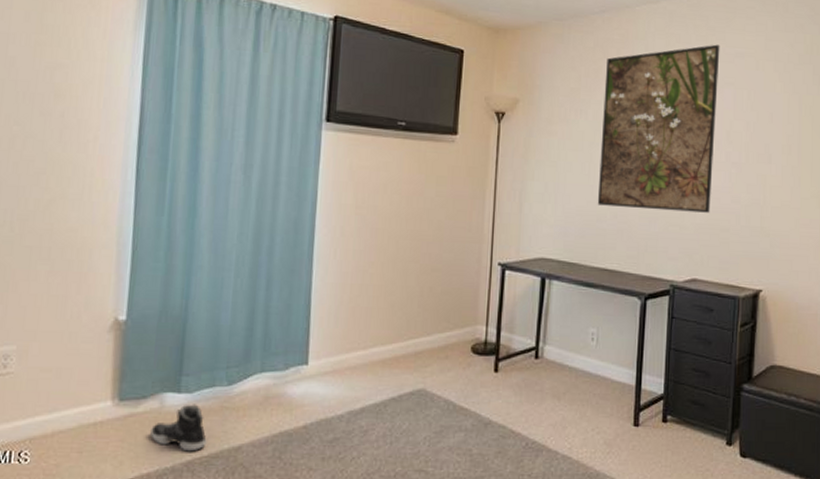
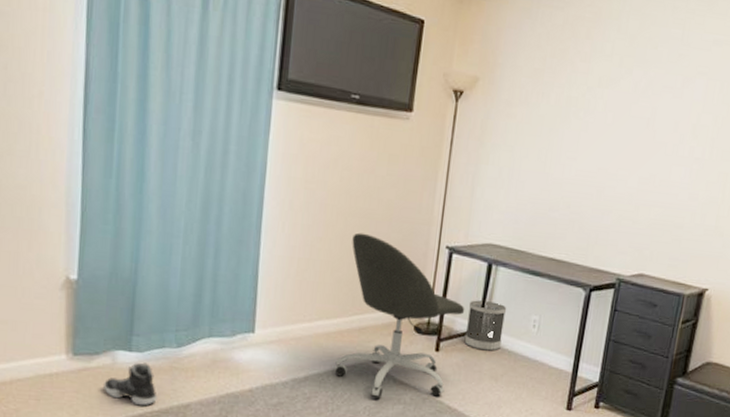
office chair: none [392,255,522,427] -> present [334,232,465,399]
wastebasket: none [523,316,564,368] -> present [464,300,507,351]
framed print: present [597,44,720,213] -> none [551,29,698,209]

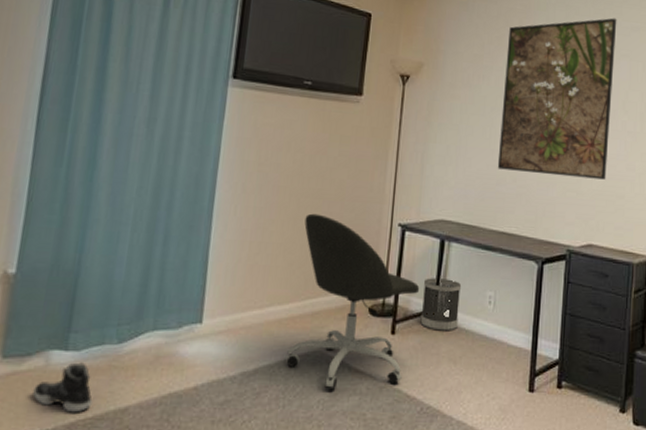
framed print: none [551,29,698,209] -> present [497,18,617,180]

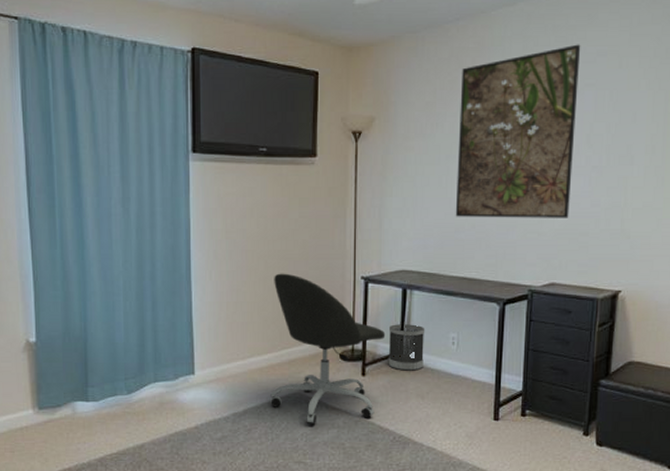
sneaker: present [33,362,93,413] -> none [67,410,115,450]

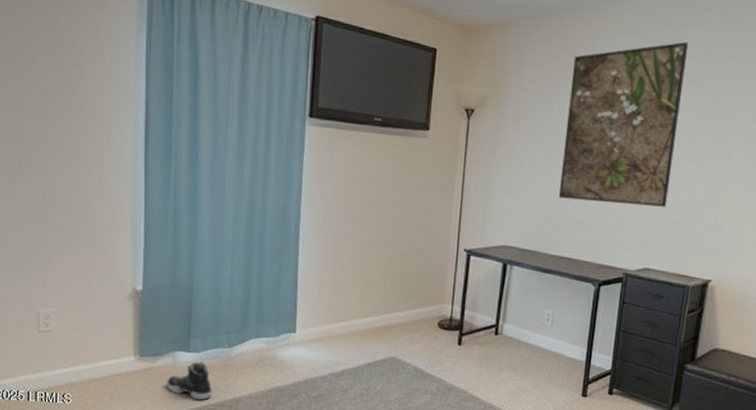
sneaker: none [67,410,115,450] -> present [167,361,213,400]
office chair: present [270,273,386,425] -> none [368,240,484,389]
wastebasket: present [388,324,425,371] -> none [484,297,522,344]

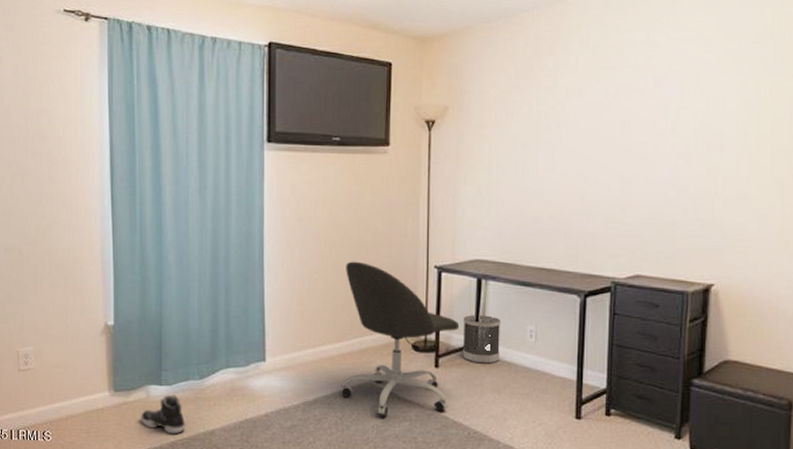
office chair: none [368,240,484,389] -> present [341,261,460,417]
wastebasket: none [484,297,522,344] -> present [462,315,501,364]
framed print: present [558,41,689,207] -> none [532,30,664,208]

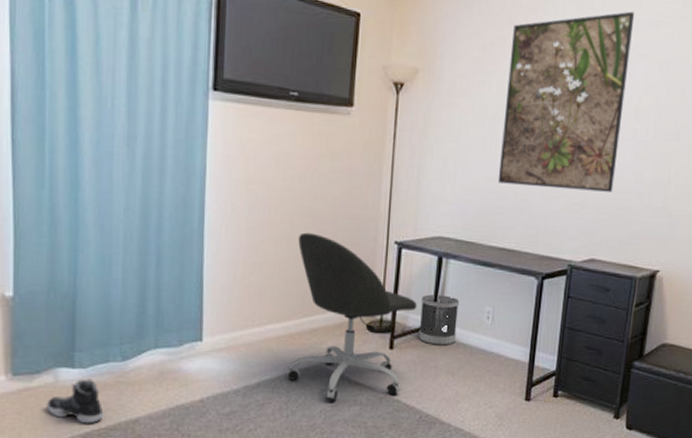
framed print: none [532,30,664,208] -> present [497,11,635,192]

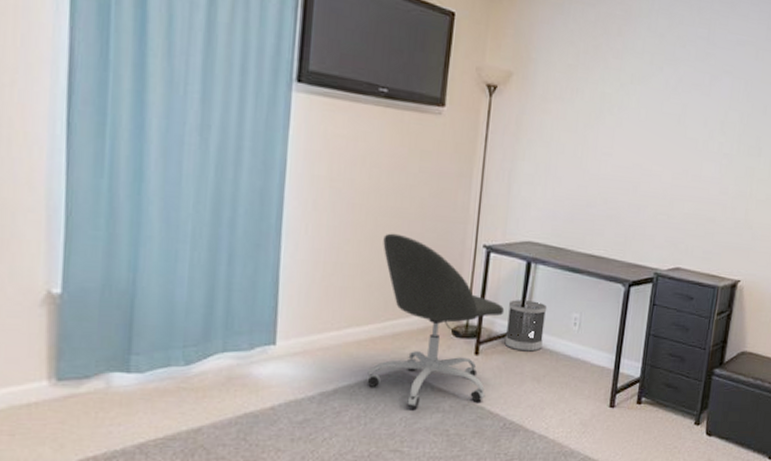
sneaker: present [47,379,104,424] -> none [96,384,162,434]
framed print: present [497,11,635,192] -> none [588,29,723,203]

